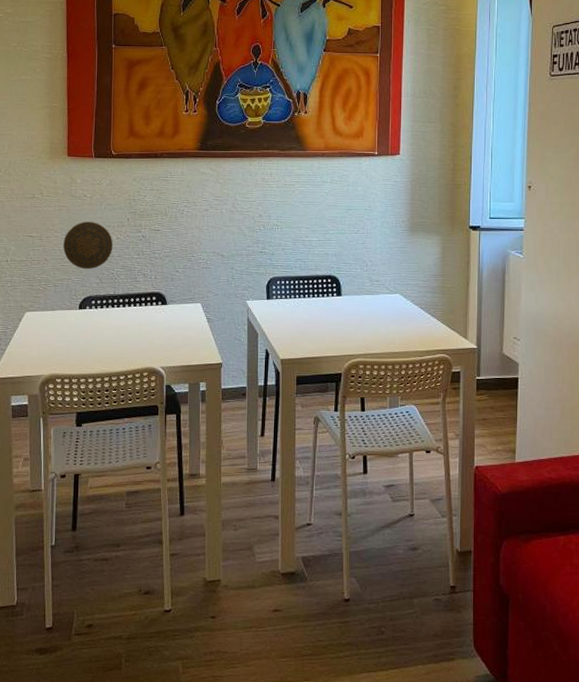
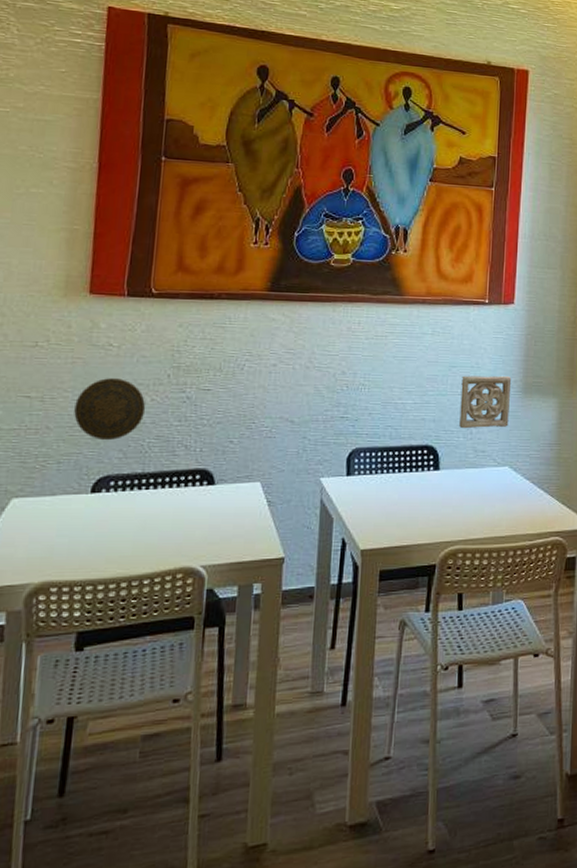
wall ornament: none [357,217,400,262] -> present [459,375,512,429]

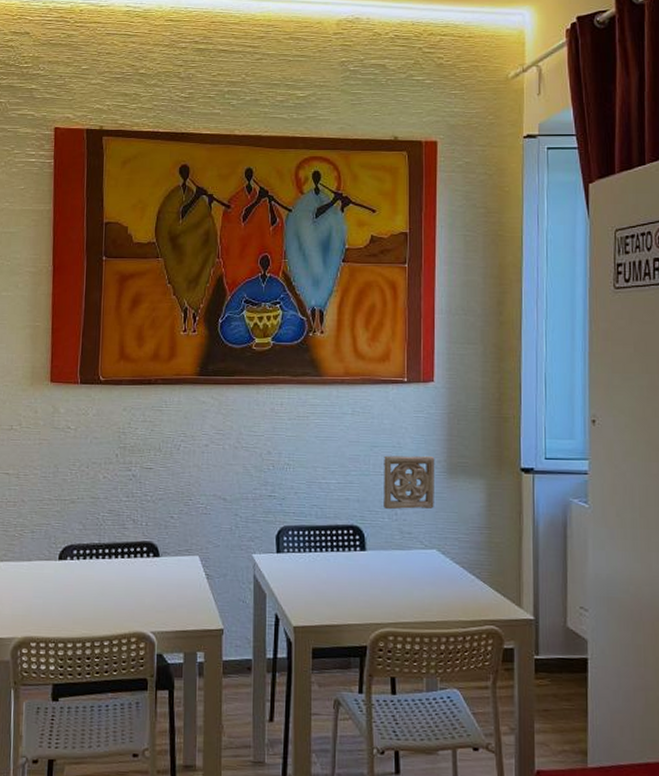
decorative plate: present [74,378,146,441] -> none [43,457,100,514]

